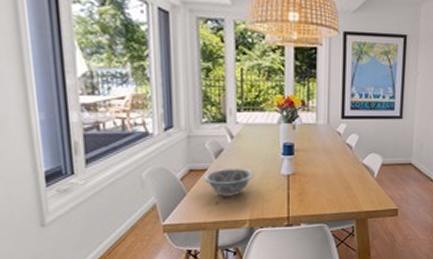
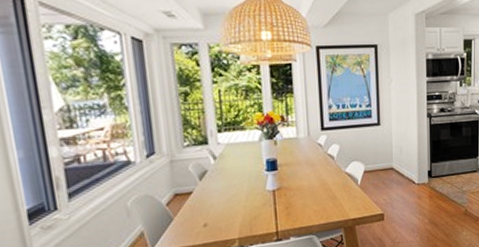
bowl: present [203,167,255,196] -> none [189,188,241,218]

